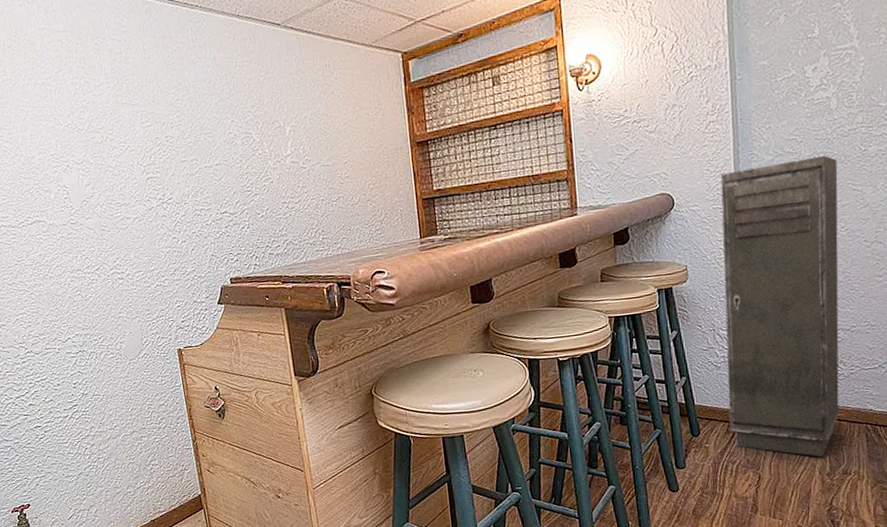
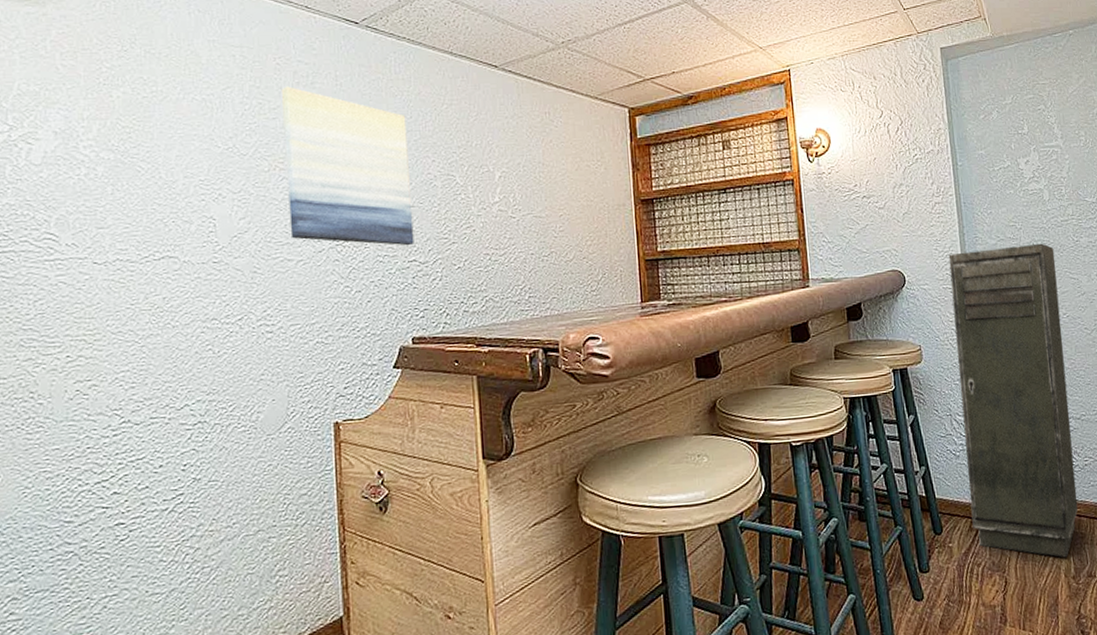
wall art: none [101,64,224,200] -> present [281,86,414,246]

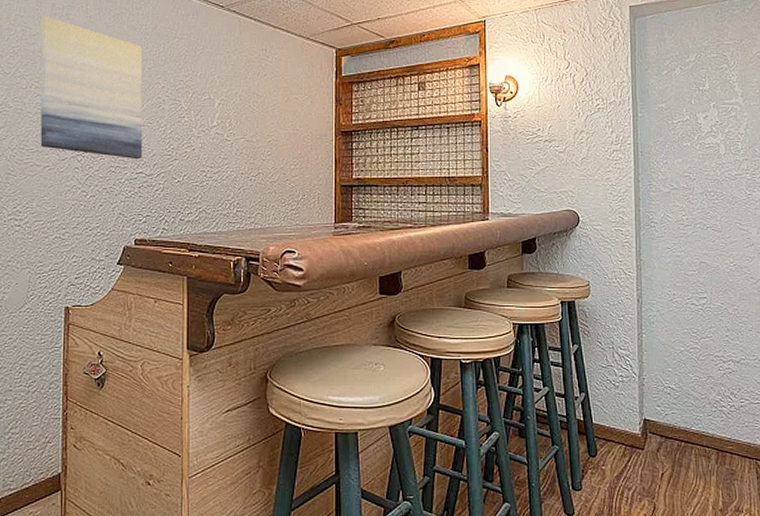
storage cabinet: present [948,243,1079,558] -> none [622,194,731,491]

